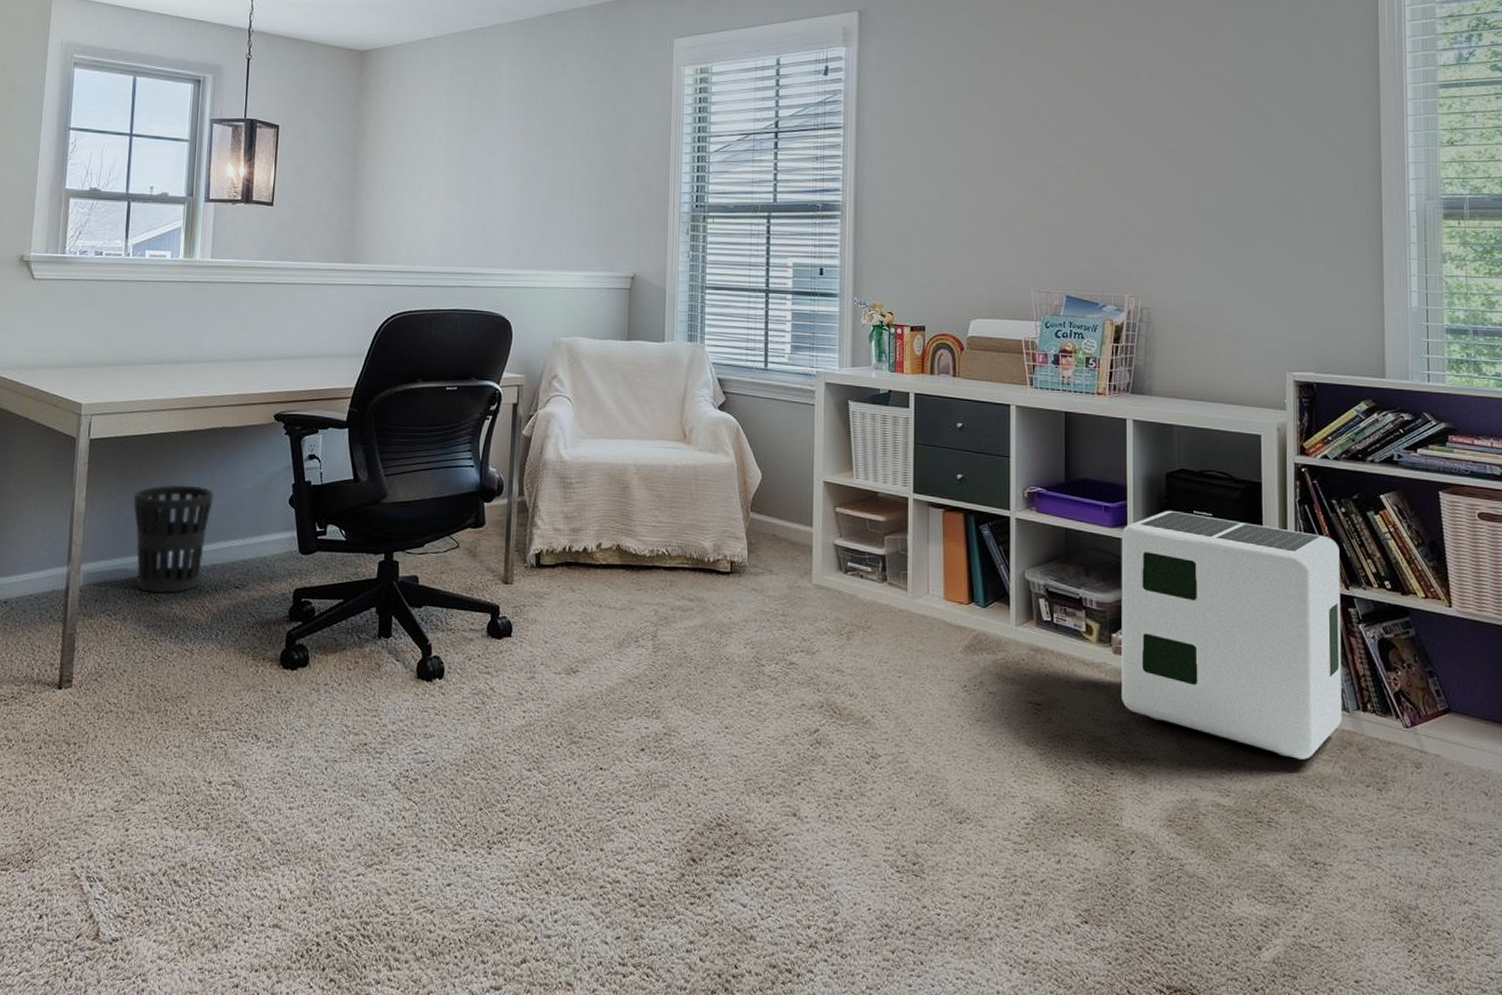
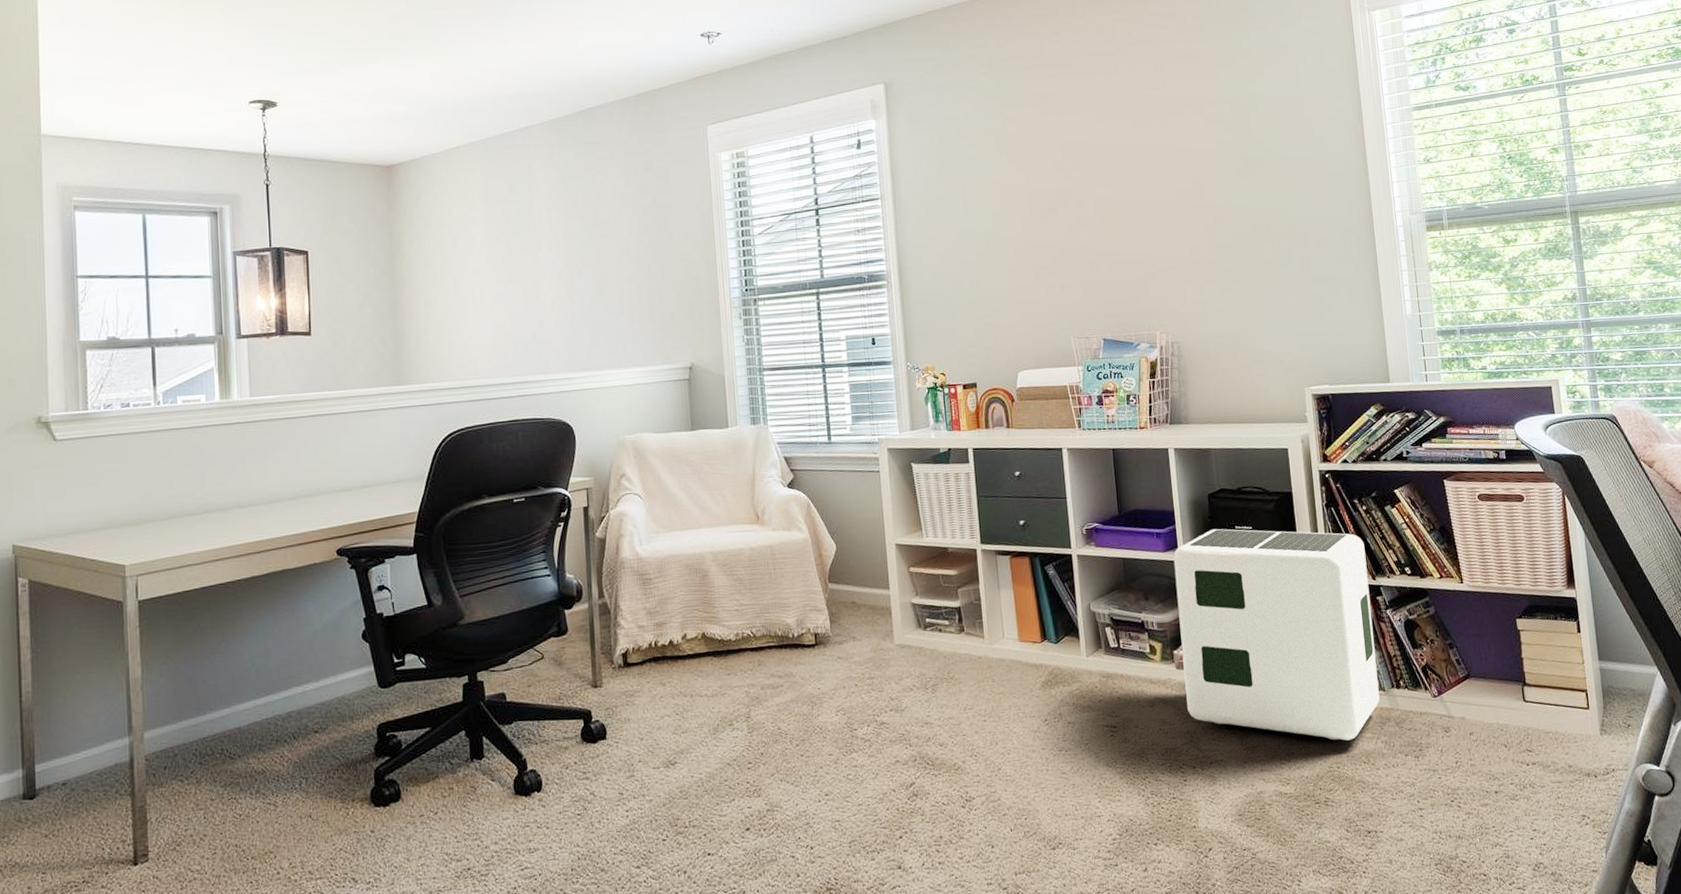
wastebasket: present [133,485,214,594] -> none [194,633,281,751]

